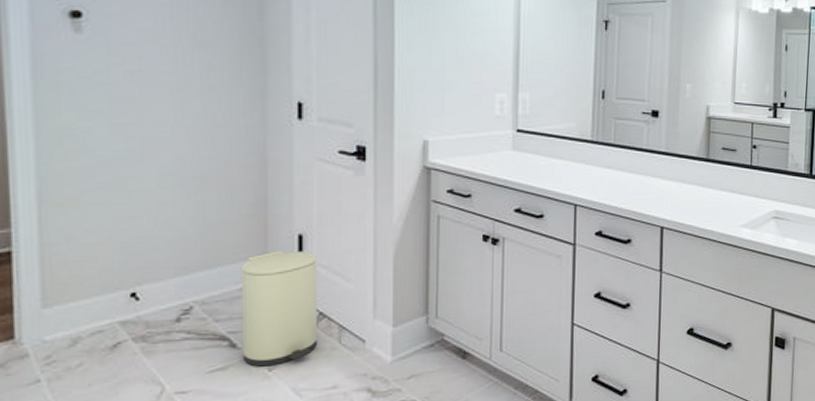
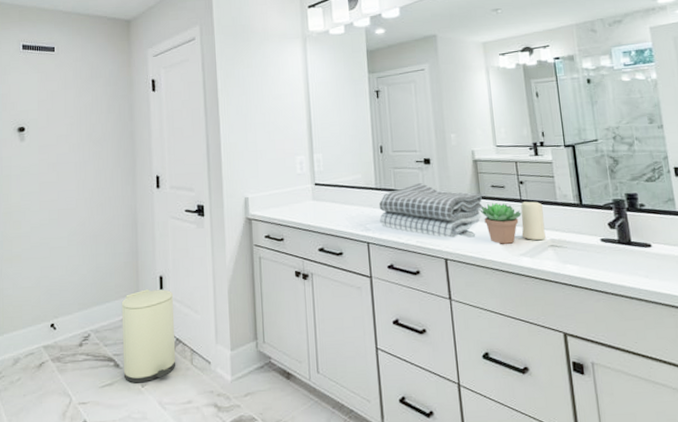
towel: none [592,138,710,204] -> present [378,182,483,238]
succulent plant: none [705,167,750,214] -> present [478,202,522,244]
candle: none [746,168,772,212] -> present [521,201,546,241]

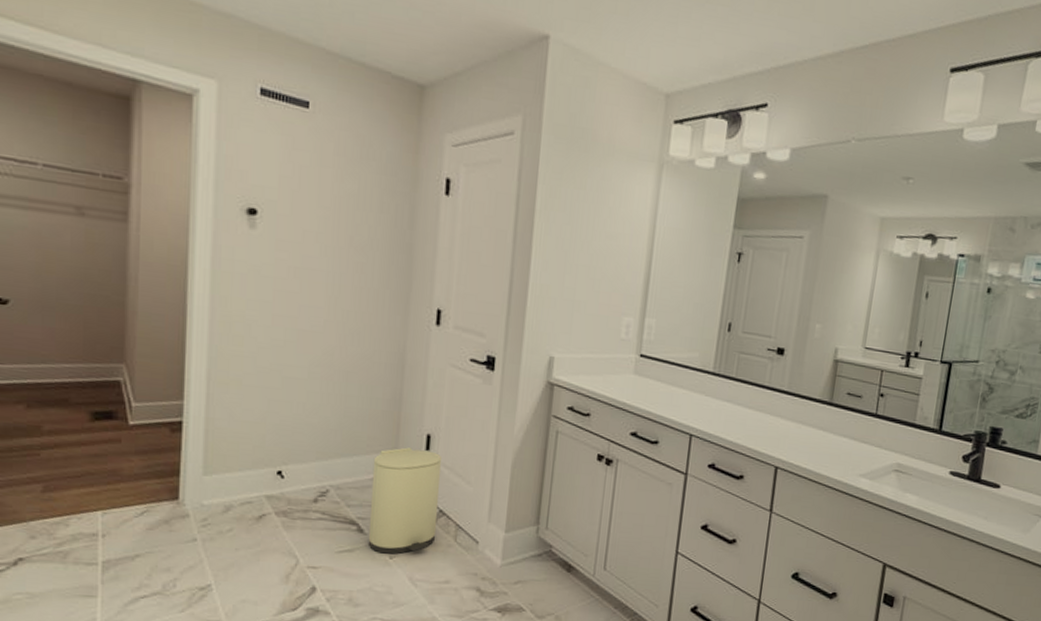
towel: present [378,182,483,238] -> none [710,374,834,445]
succulent plant: present [478,202,522,244] -> none [826,412,873,462]
candle: present [521,201,546,241] -> none [866,417,898,463]

